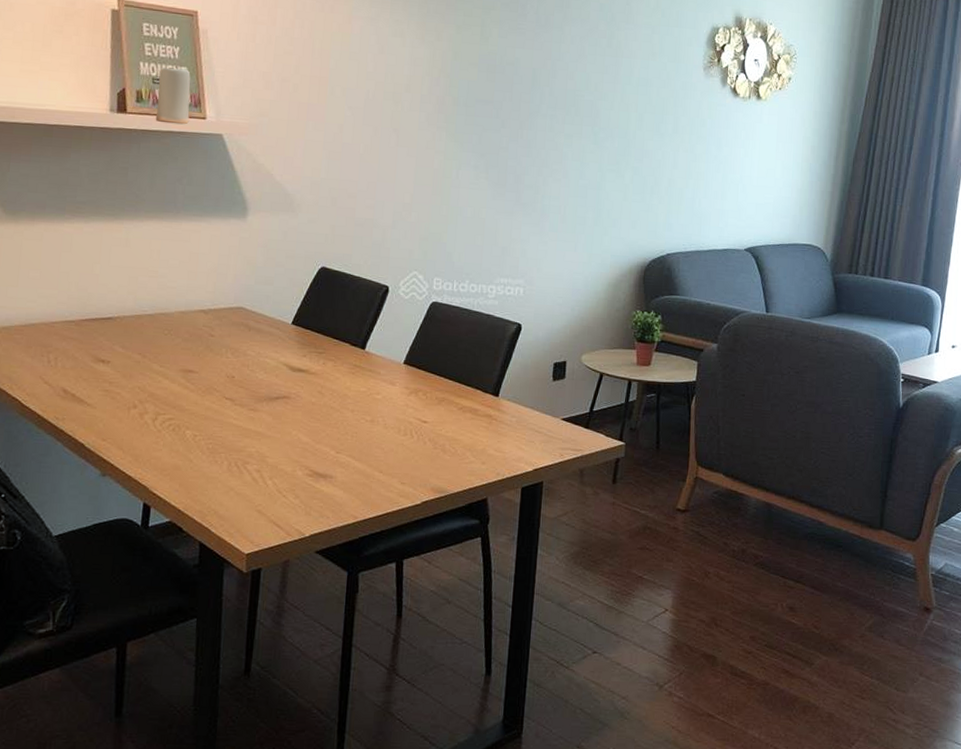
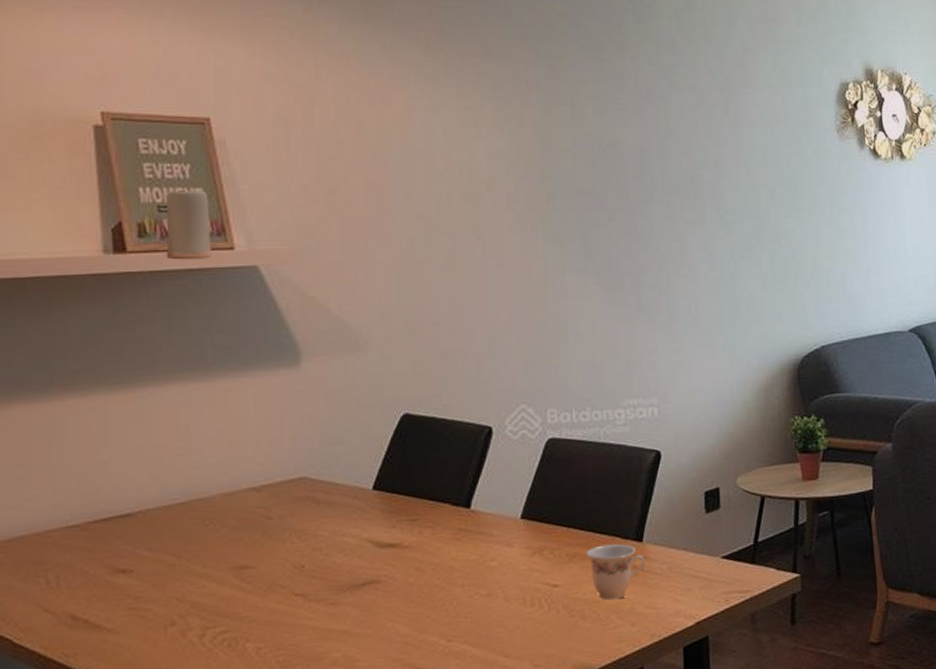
teacup: none [451,394,500,441] -> present [585,543,646,601]

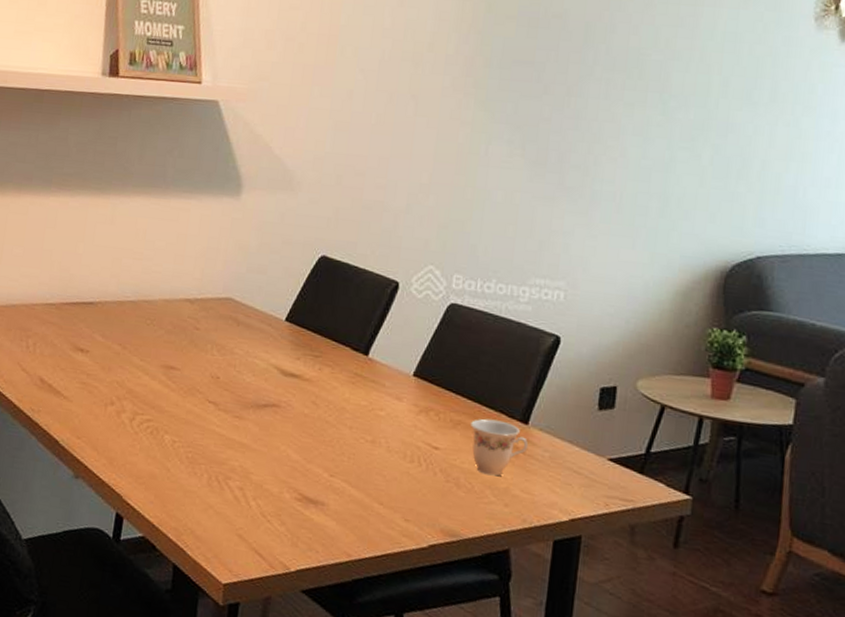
candle: present [166,190,212,260] -> none [148,26,188,90]

